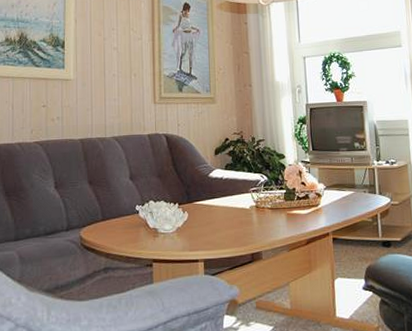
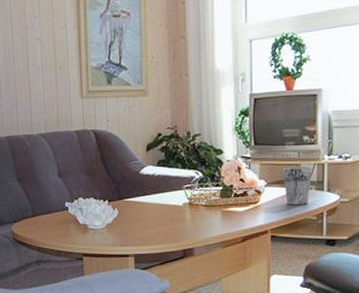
cup: none [339,170,365,208] -> present [283,166,312,205]

